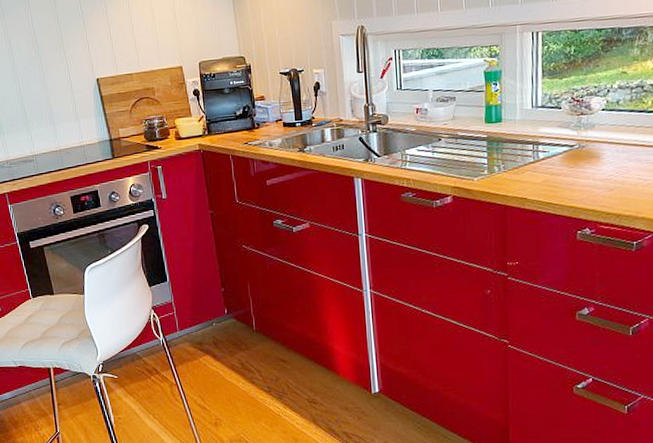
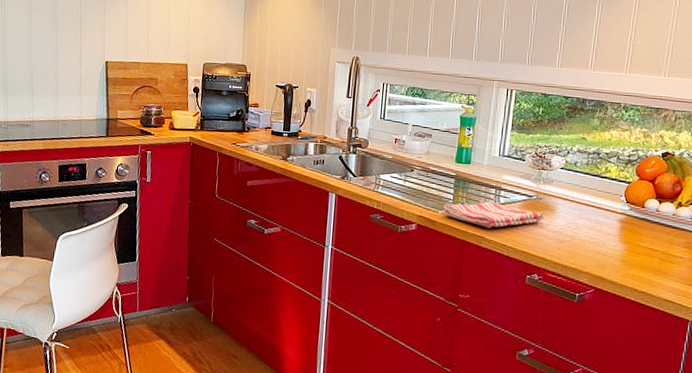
dish towel: none [478,159,589,188] -> present [443,201,544,228]

